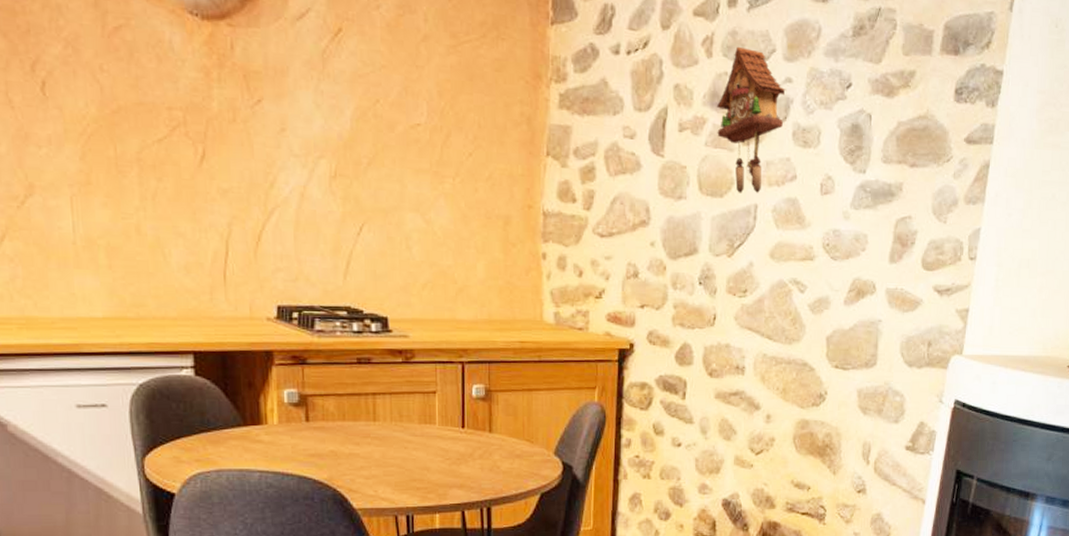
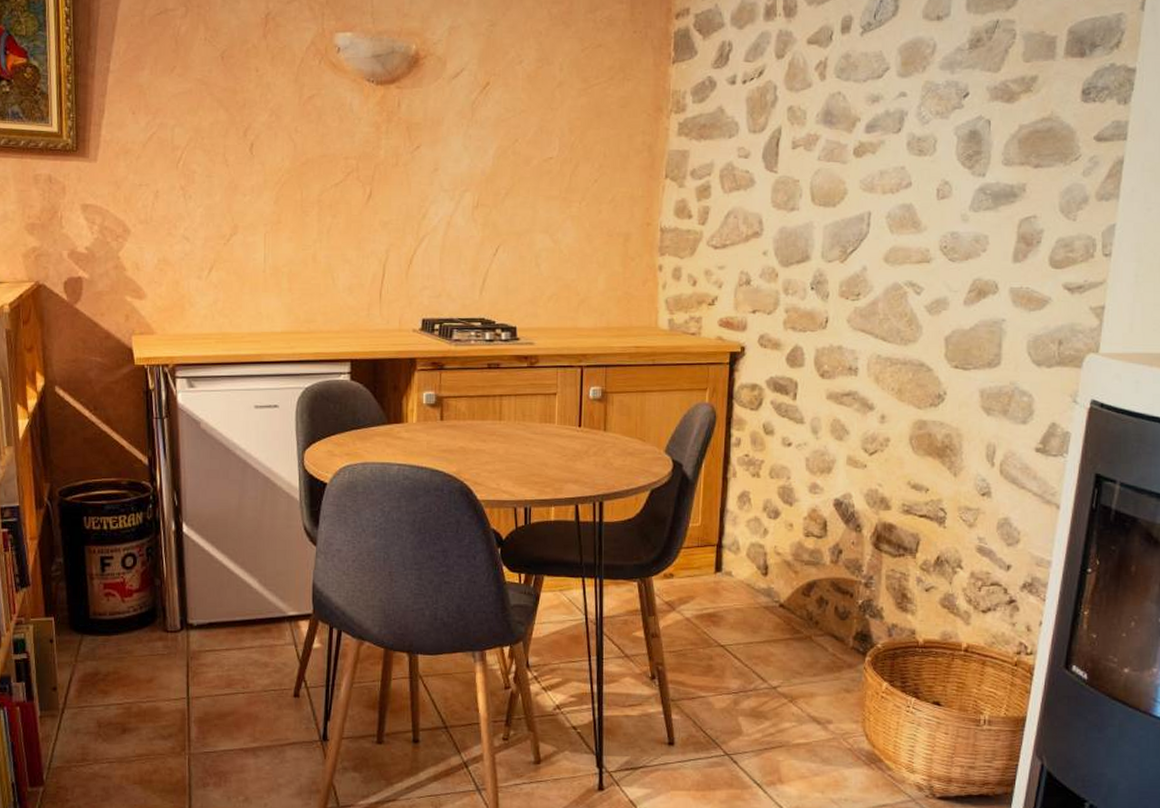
cuckoo clock: present [716,46,787,193] -> none [829,68,901,202]

